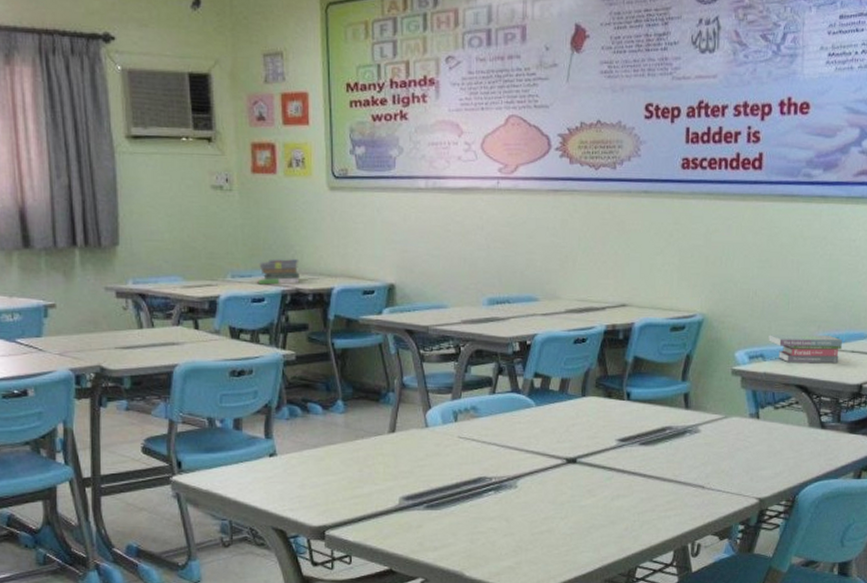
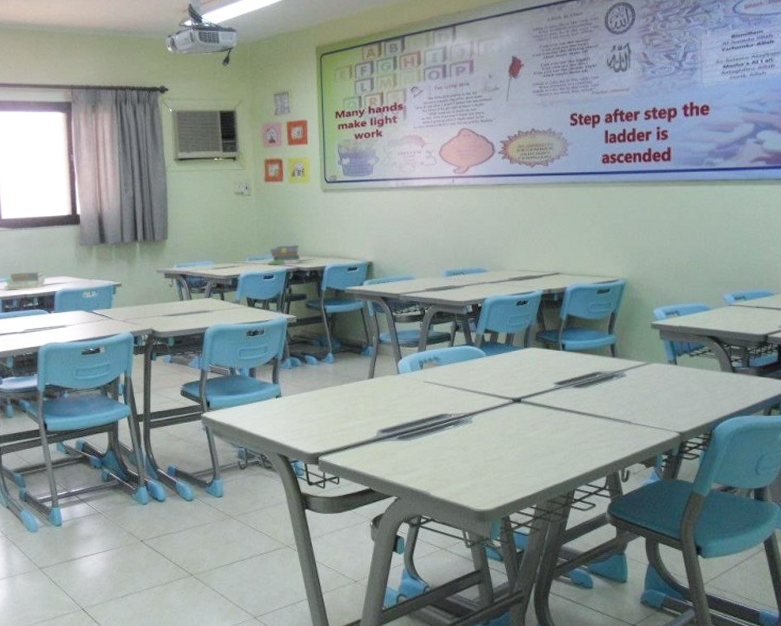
books: present [768,334,842,364] -> none [682,293,748,318]

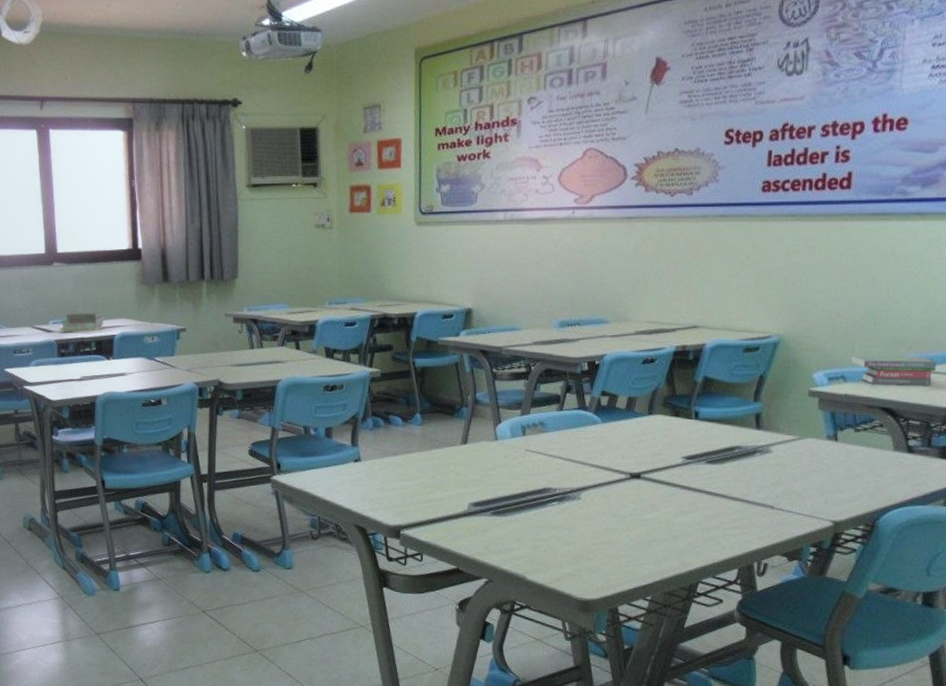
books: present [268,244,301,265] -> none [350,286,388,311]
books: none [682,293,748,318] -> present [851,355,937,386]

